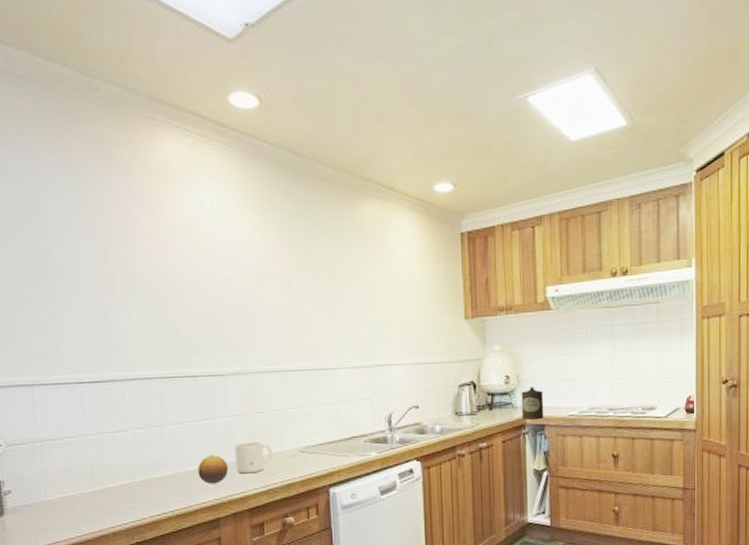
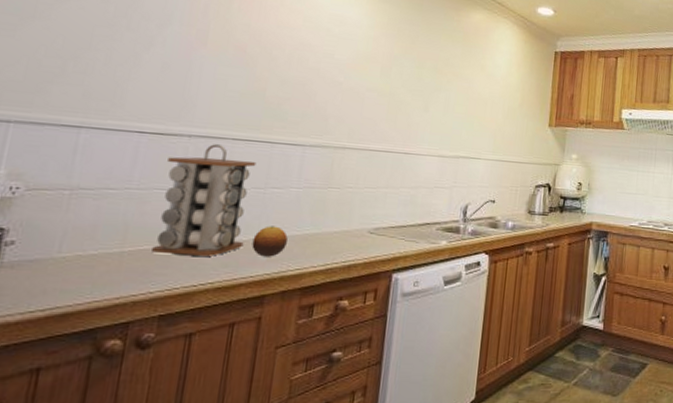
spice rack: none [109,385,191,491] -> present [152,144,257,257]
mug: present [233,441,272,474] -> none [296,216,340,250]
canister: present [521,387,544,419] -> none [588,195,610,226]

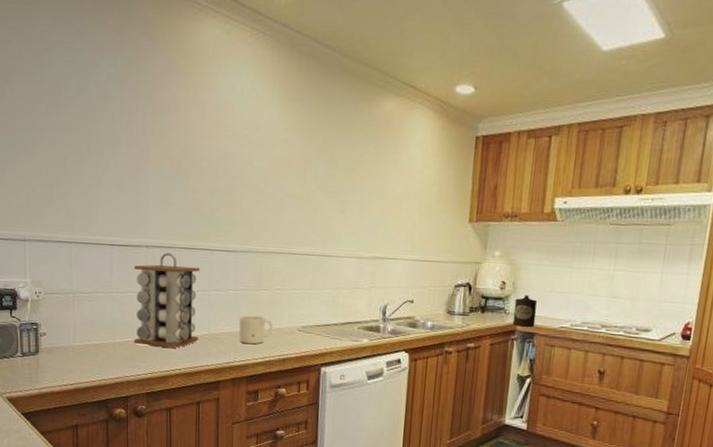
fruit: present [252,226,288,257] -> none [205,323,232,350]
mug: none [296,216,340,250] -> present [238,315,273,345]
canister: none [588,195,610,226] -> present [512,295,537,327]

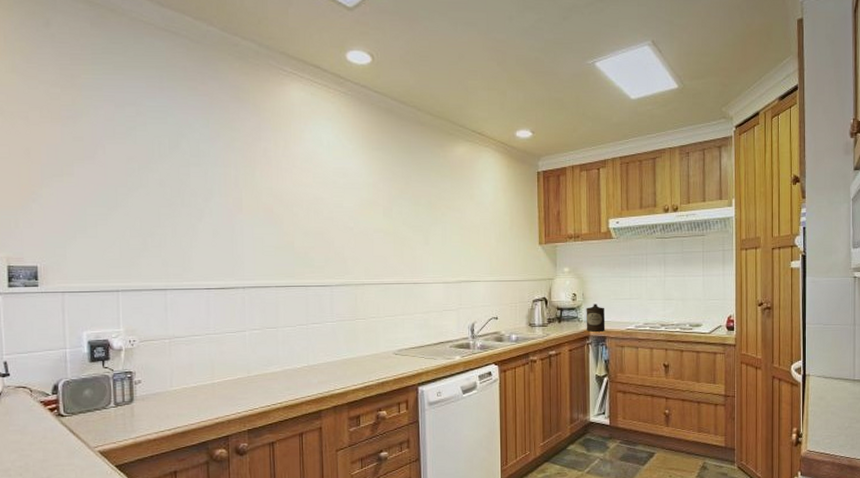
spice rack: present [134,253,200,348] -> none [231,292,299,384]
mug: present [238,315,273,345] -> none [336,344,370,372]

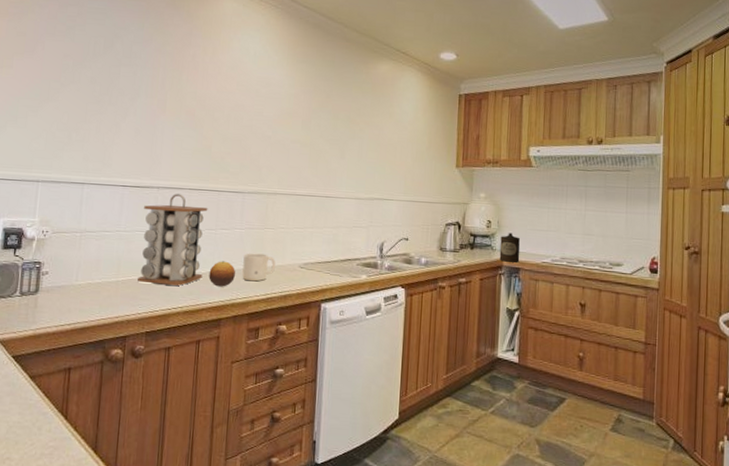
spice rack: none [231,292,299,384] -> present [138,194,208,286]
fruit: none [305,354,331,380] -> present [209,261,235,287]
mug: none [336,344,370,372] -> present [242,253,275,282]

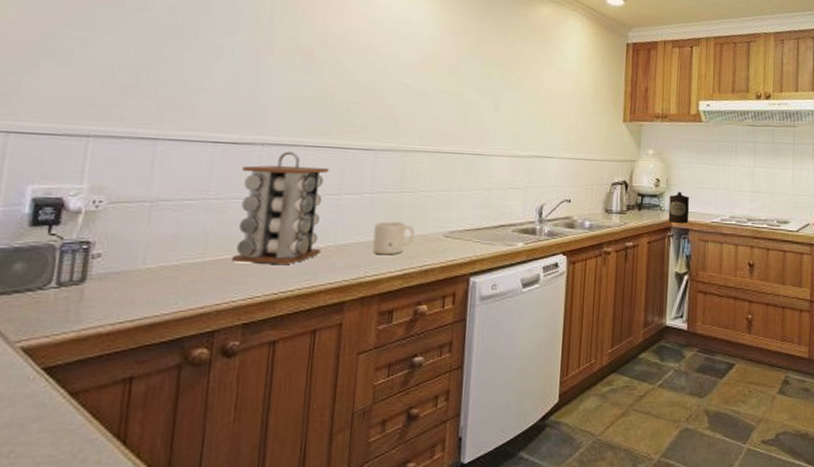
fruit: present [209,261,235,287] -> none [329,232,364,263]

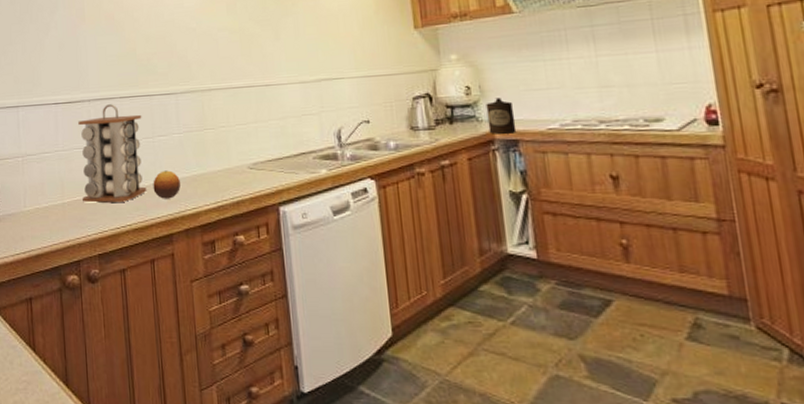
fruit: none [329,232,364,263] -> present [153,170,181,199]
mug: present [372,221,415,255] -> none [185,157,222,190]

